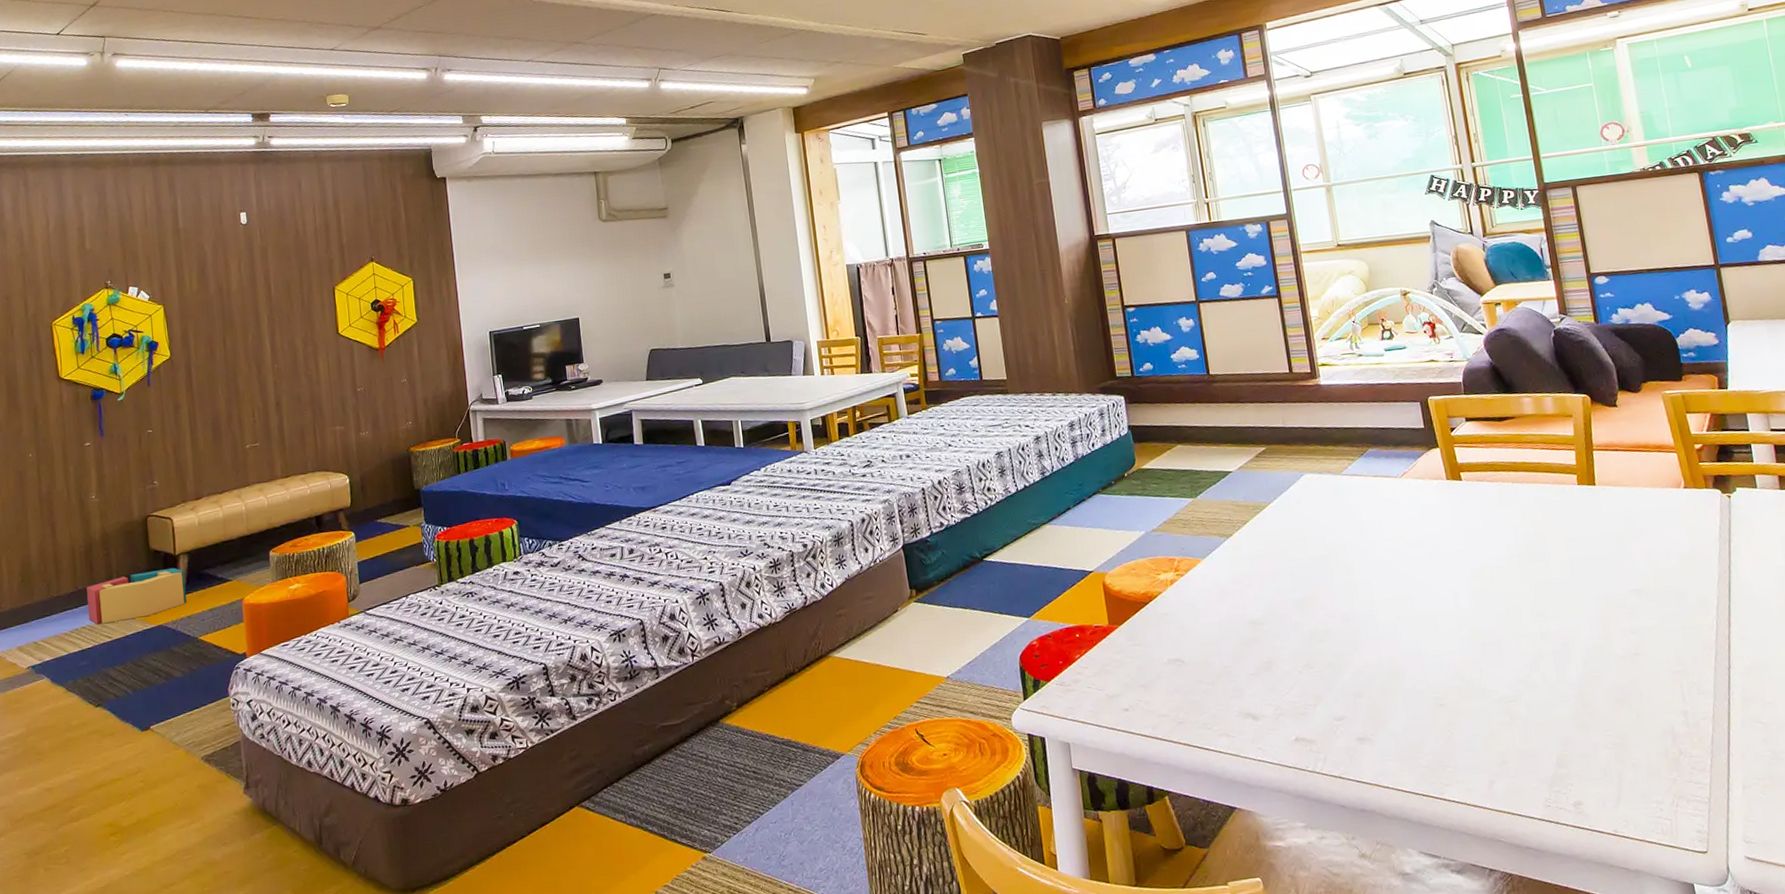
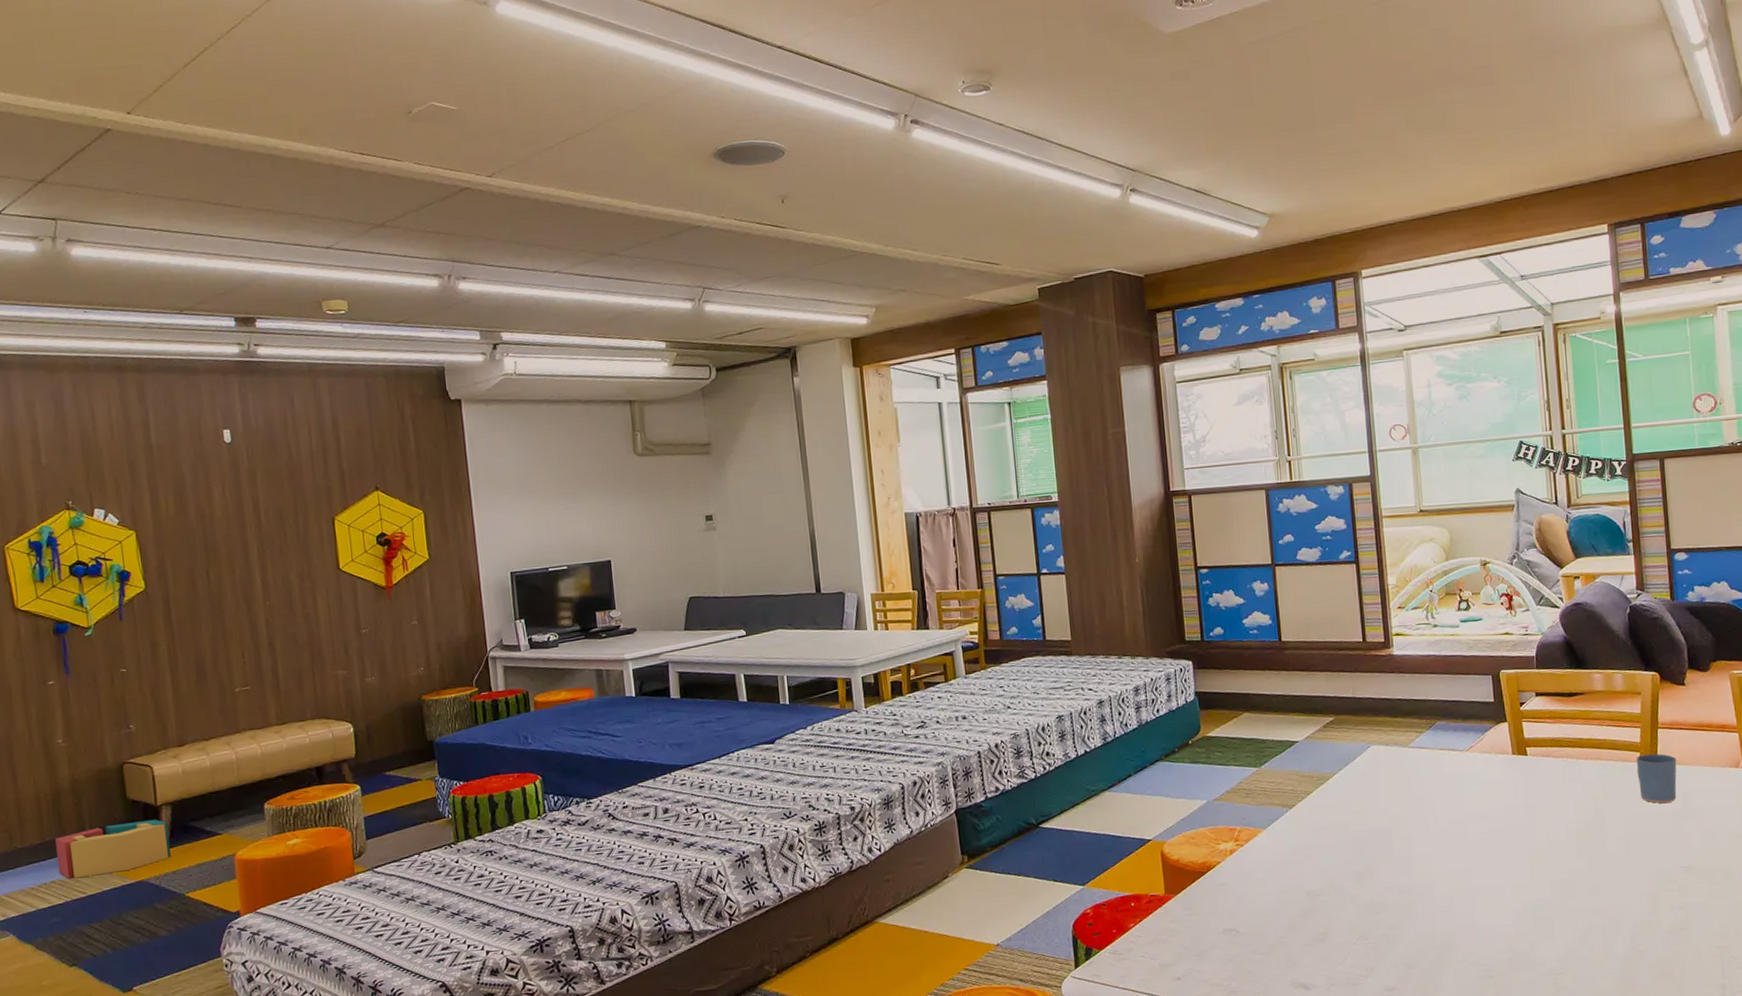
mug: none [1573,475,1619,526] -> present [1636,753,1677,803]

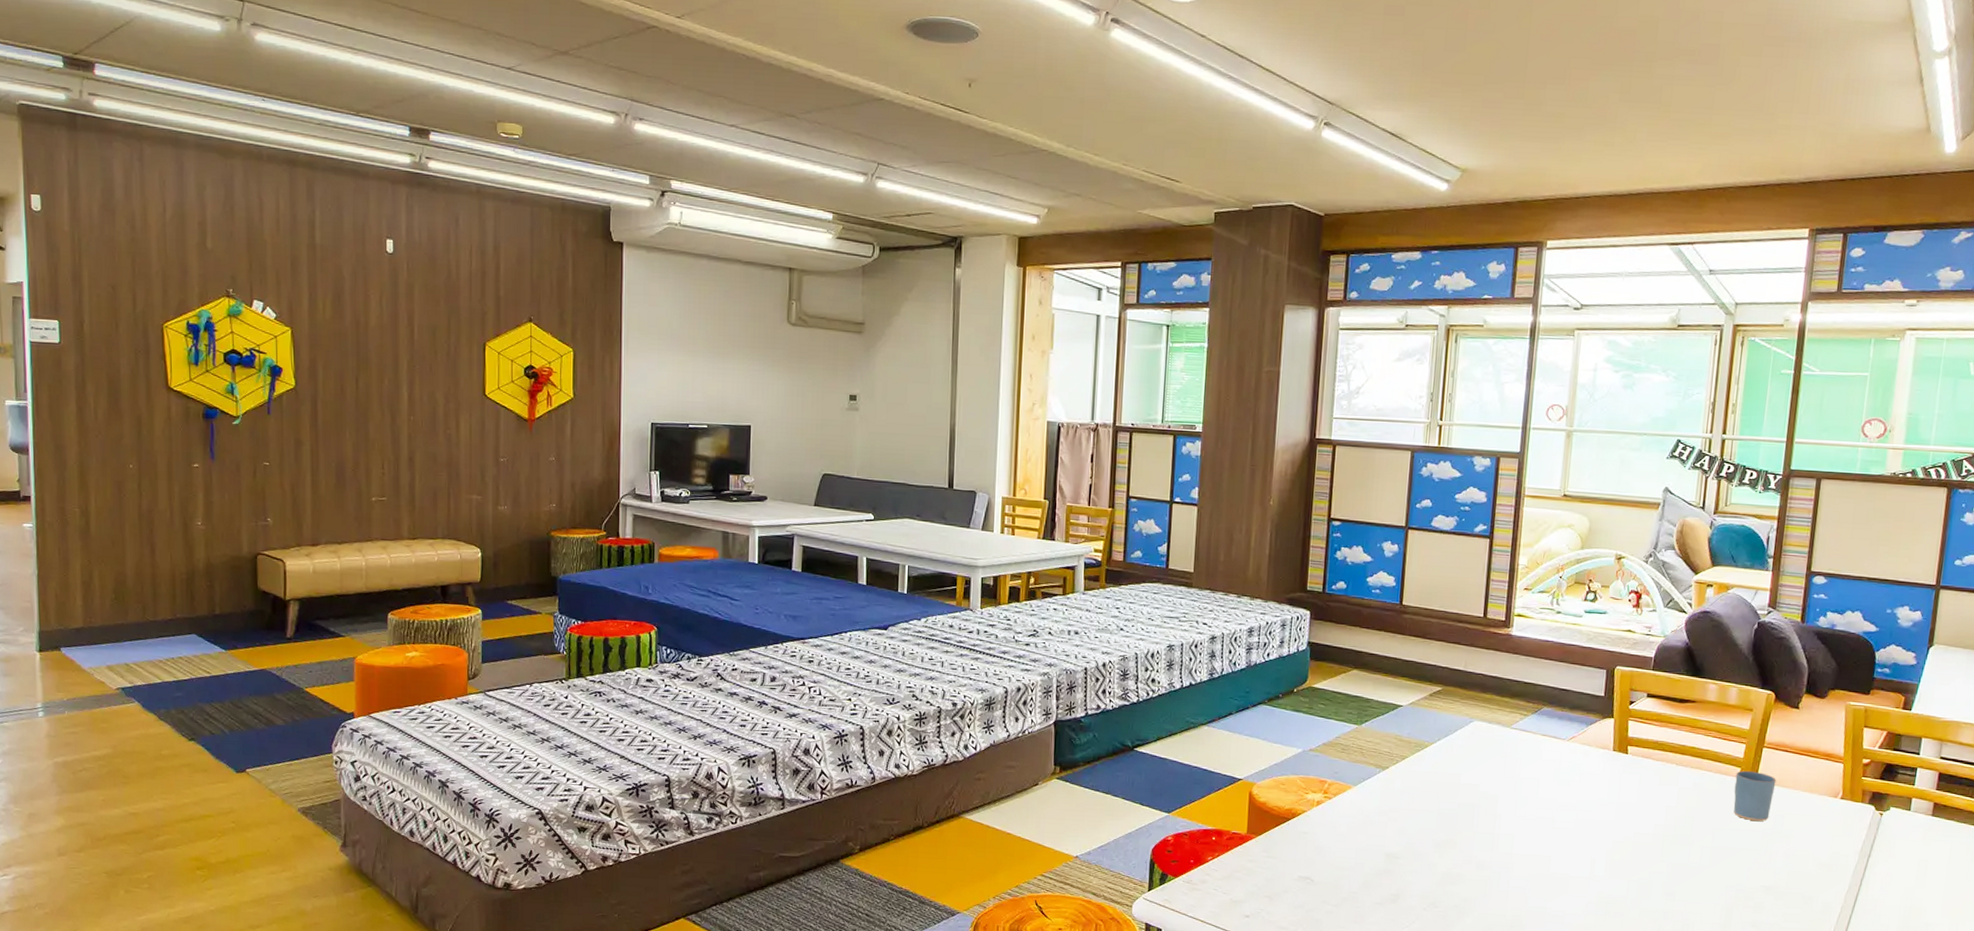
toy box: present [54,819,171,879] -> none [185,611,294,658]

